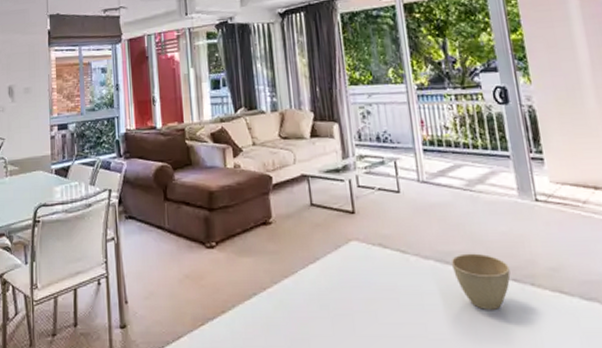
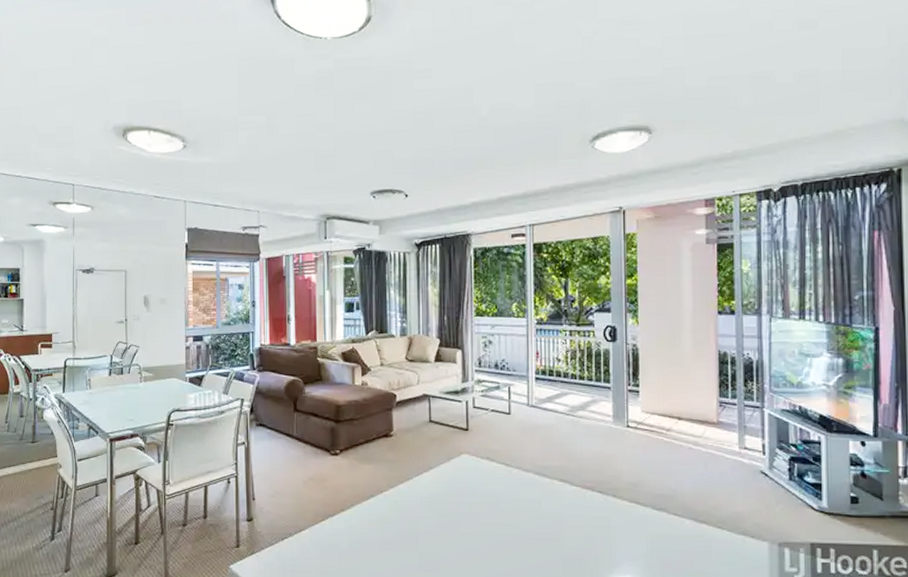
cup: present [451,253,511,310] -> none [548,468,597,515]

